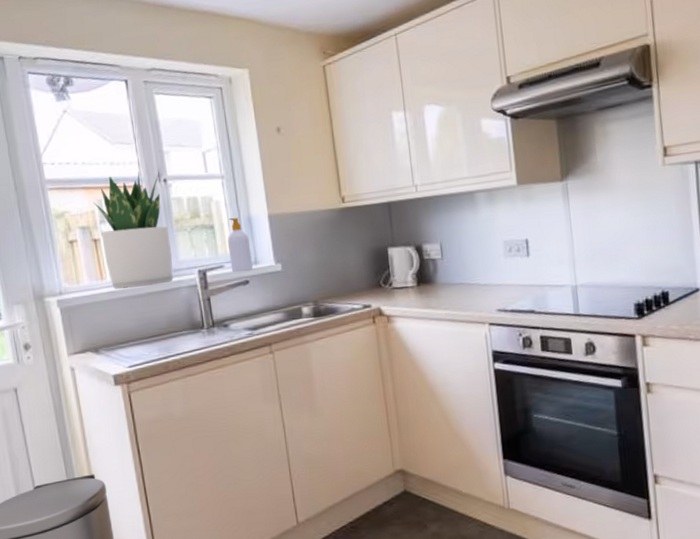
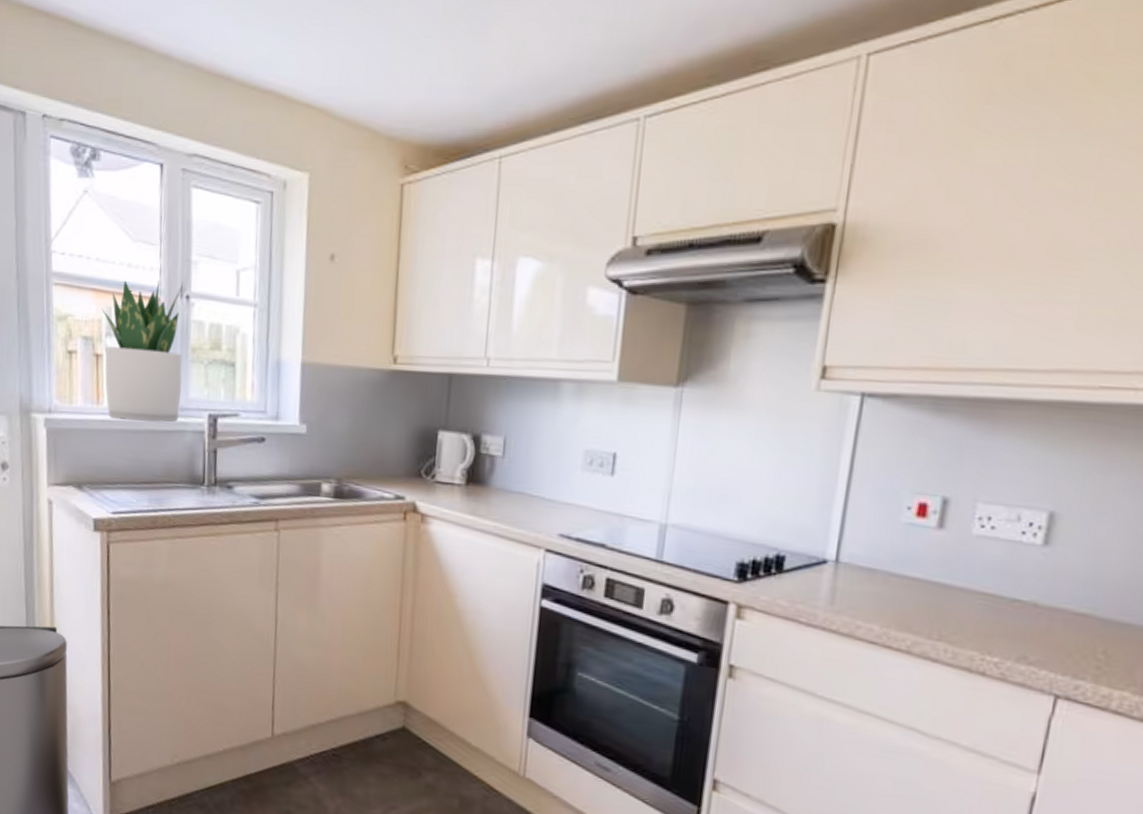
soap bottle: present [227,217,253,273] -> none [247,357,275,427]

